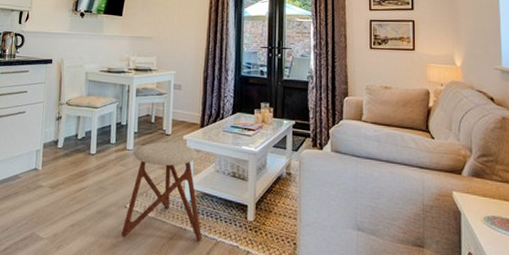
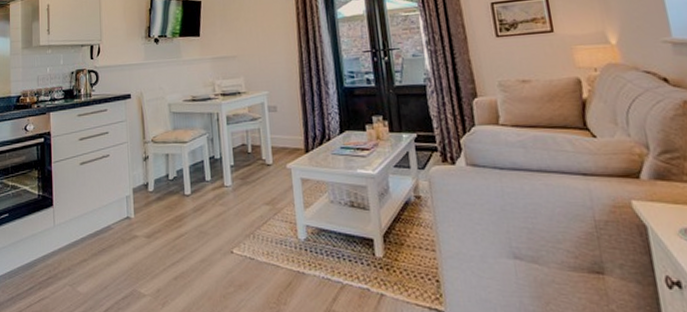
stool: present [121,141,203,241] -> none [230,173,325,288]

